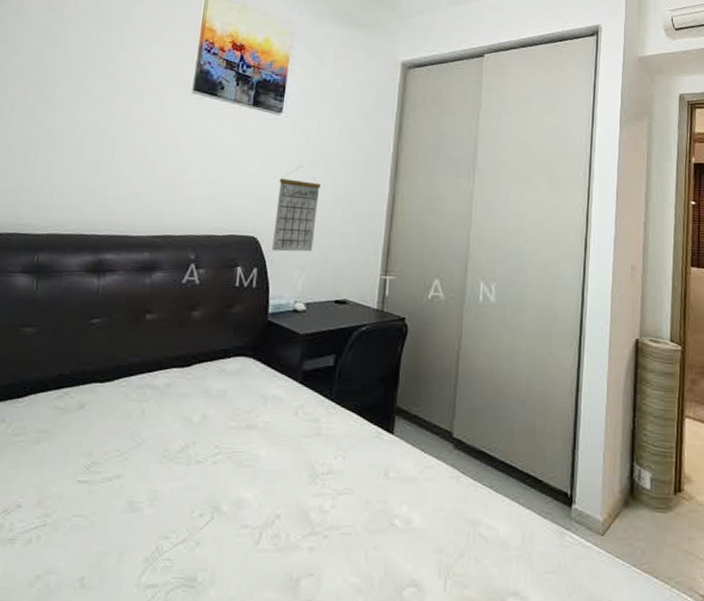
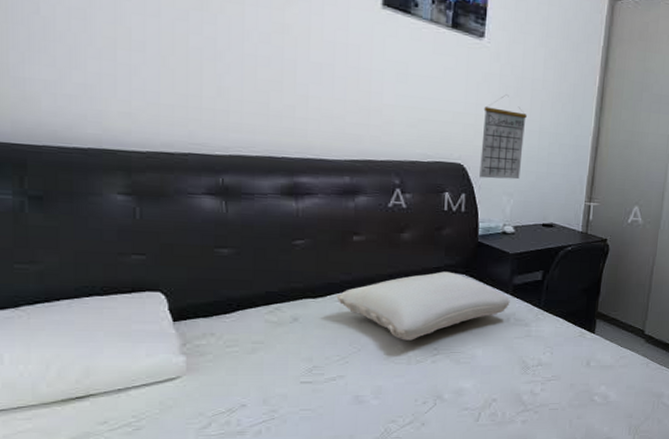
pillow: none [123,354,299,435] -> present [336,271,510,341]

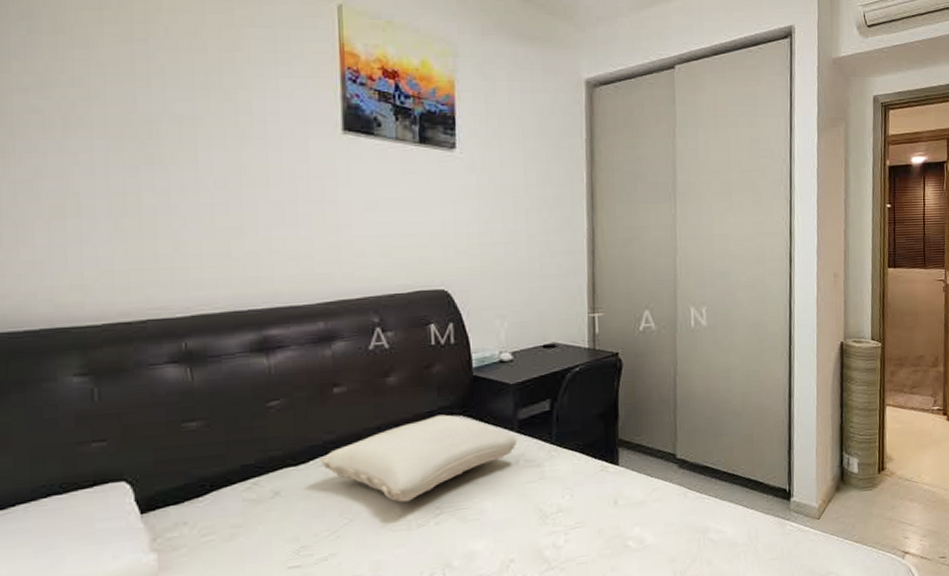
calendar: present [479,94,527,180] -> none [463,206,512,303]

